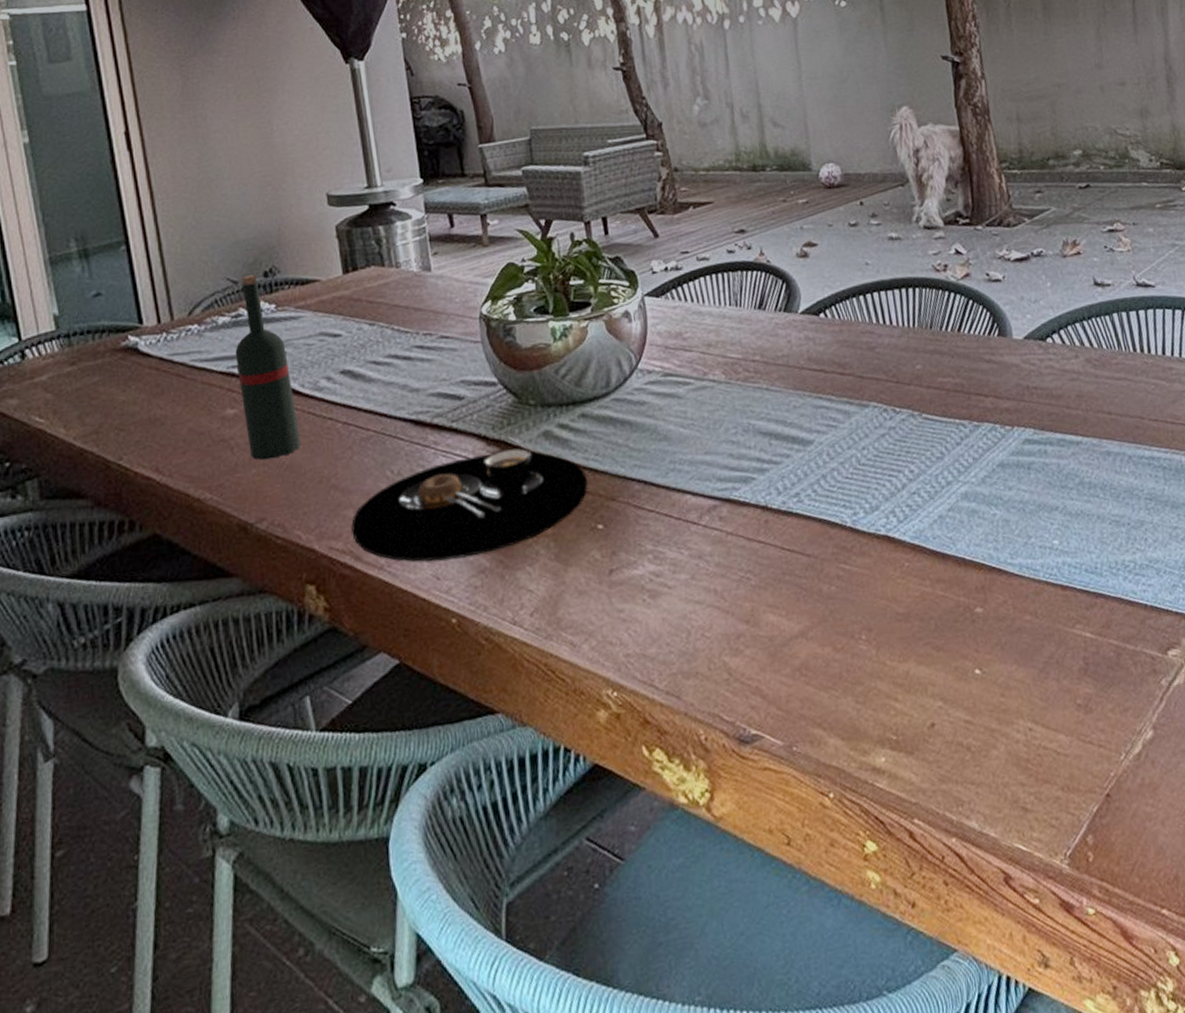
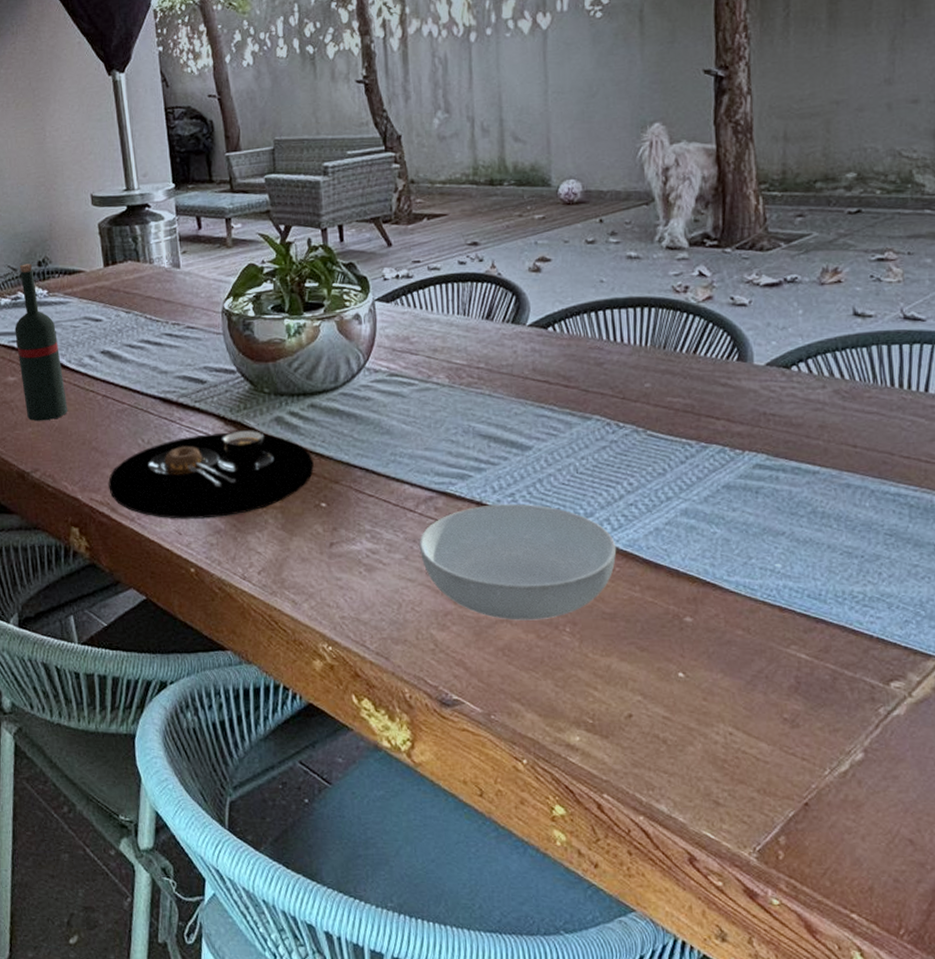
serving bowl: none [705,503,905,635] -> present [419,504,617,621]

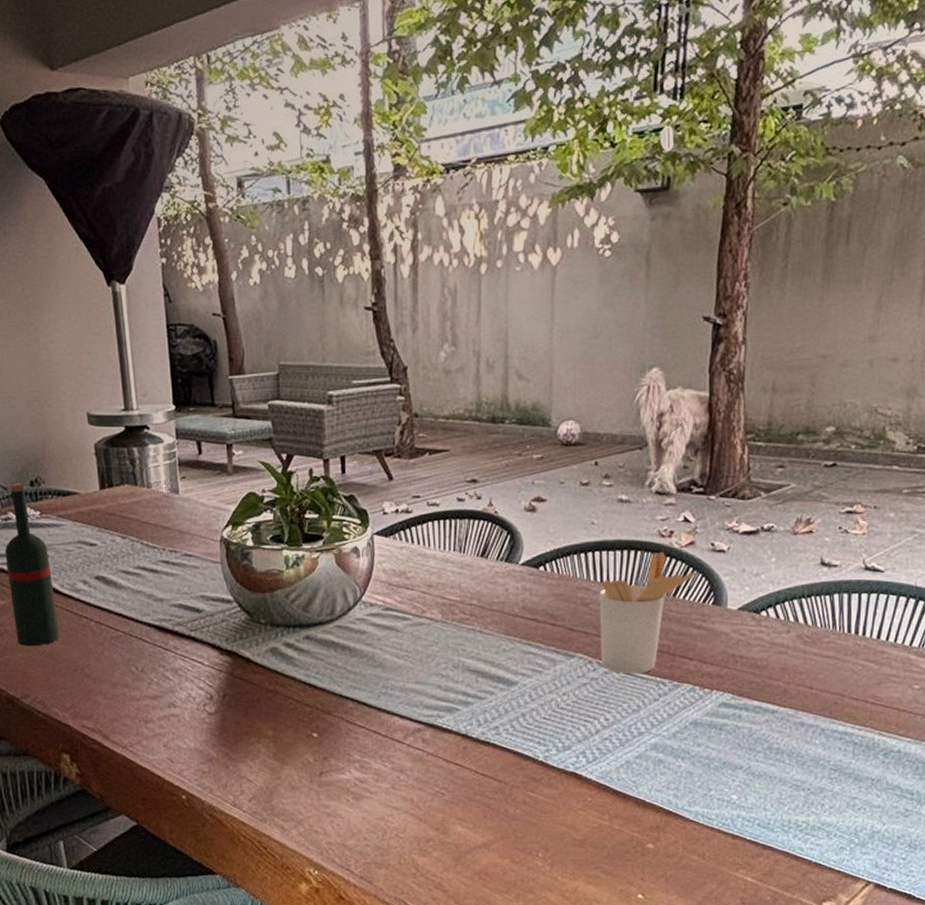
place setting: present [108,429,314,519] -> none [101,659,307,747]
serving bowl: present [419,504,617,621] -> none [405,736,590,847]
utensil holder: none [613,307,717,435] -> present [599,551,697,673]

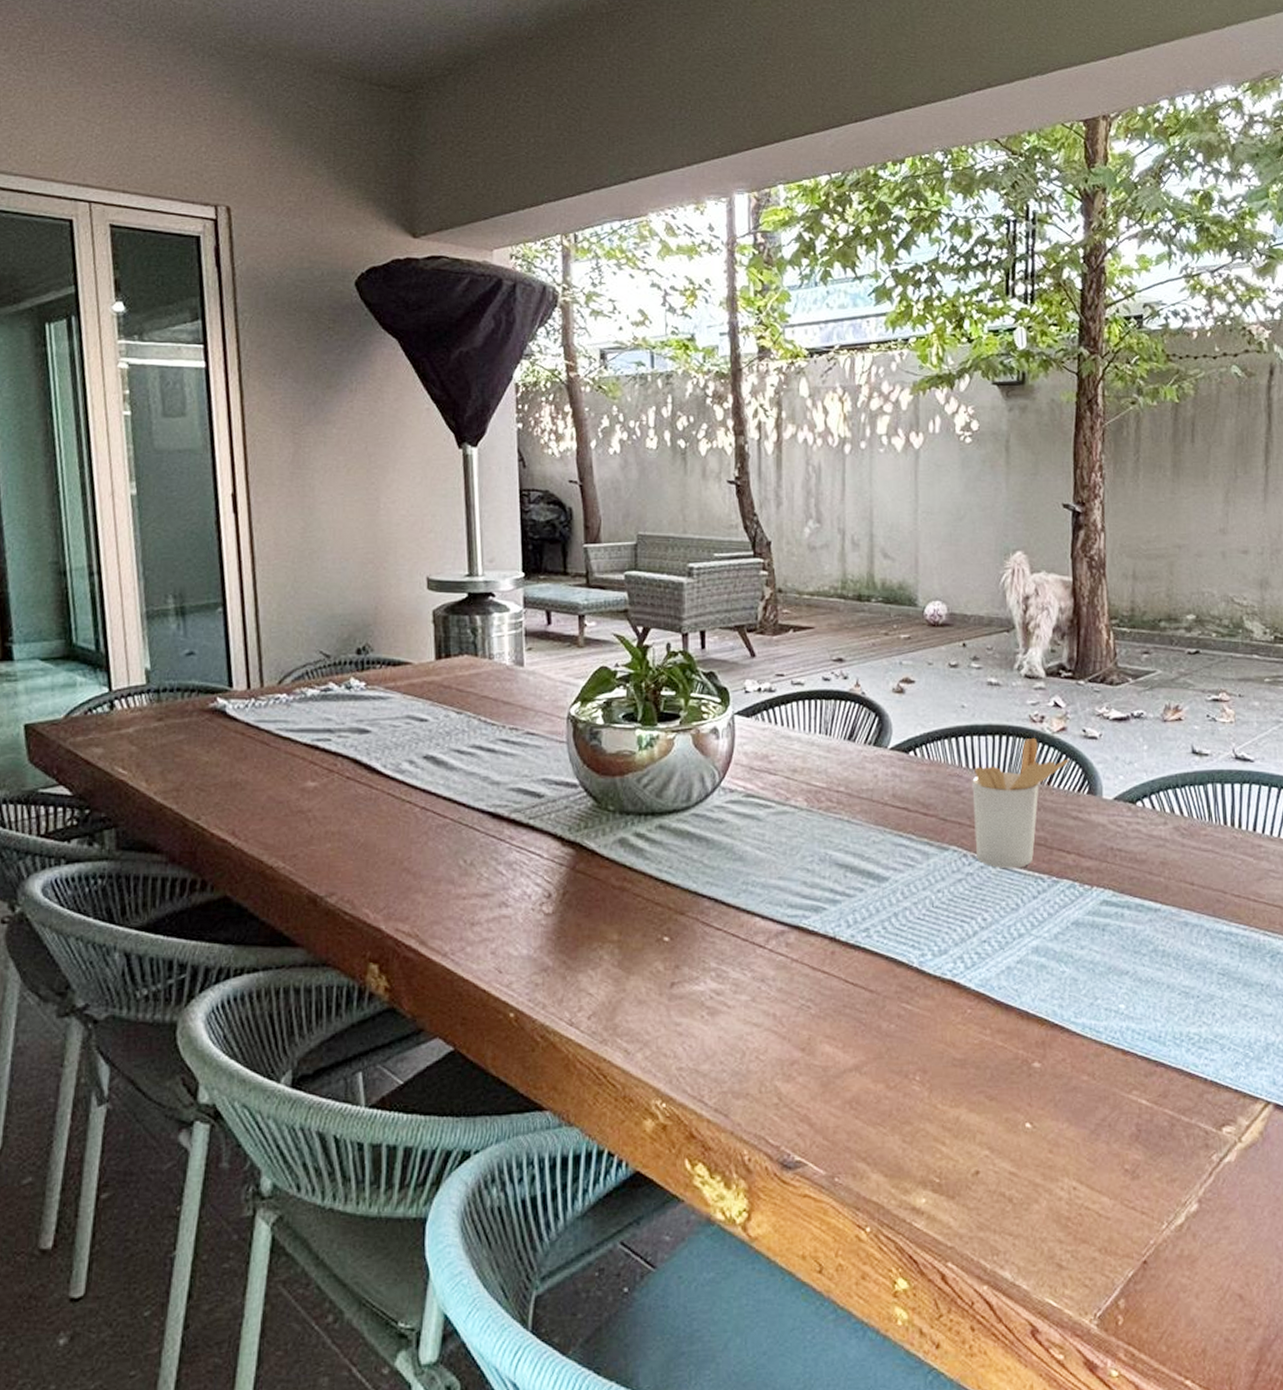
wine bottle: present [5,483,61,647] -> none [321,650,378,836]

